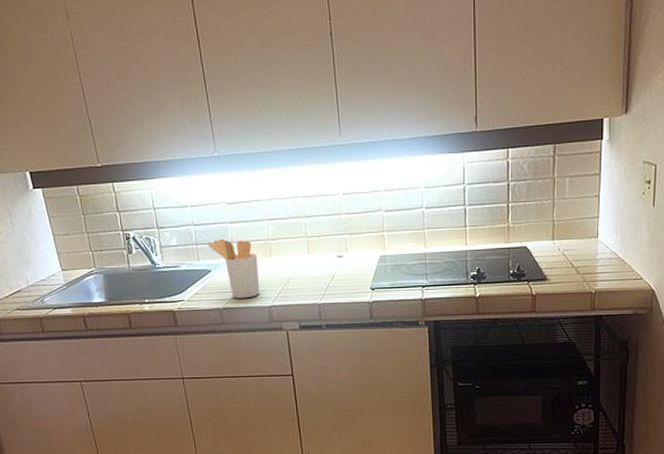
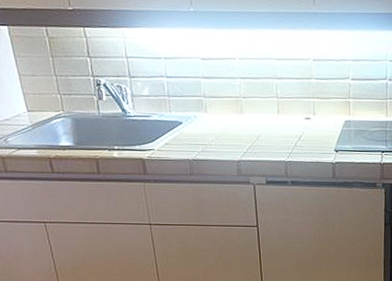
utensil holder: present [207,239,260,299] -> none [180,93,230,152]

